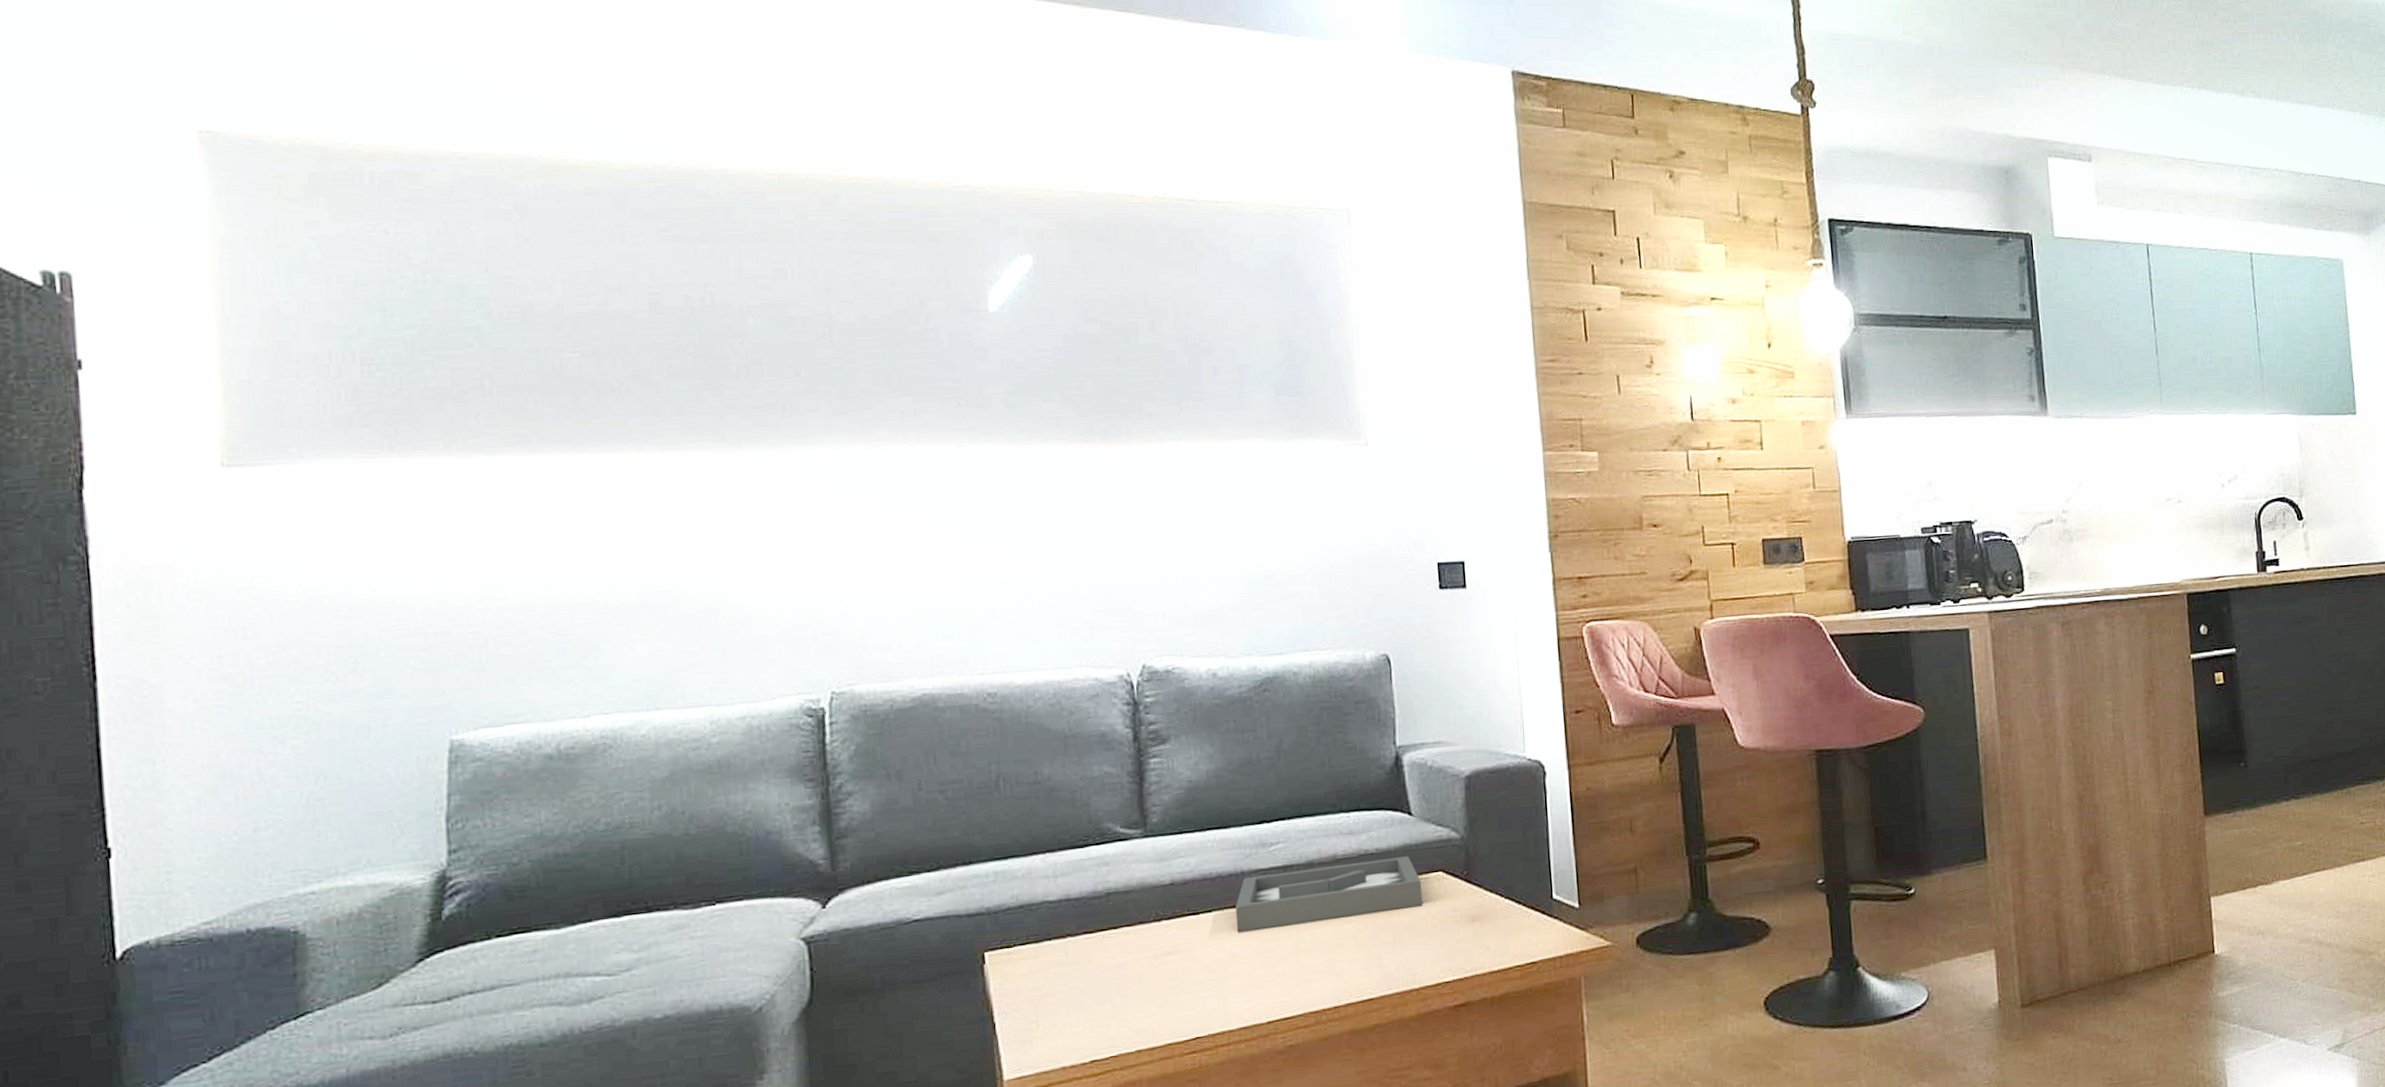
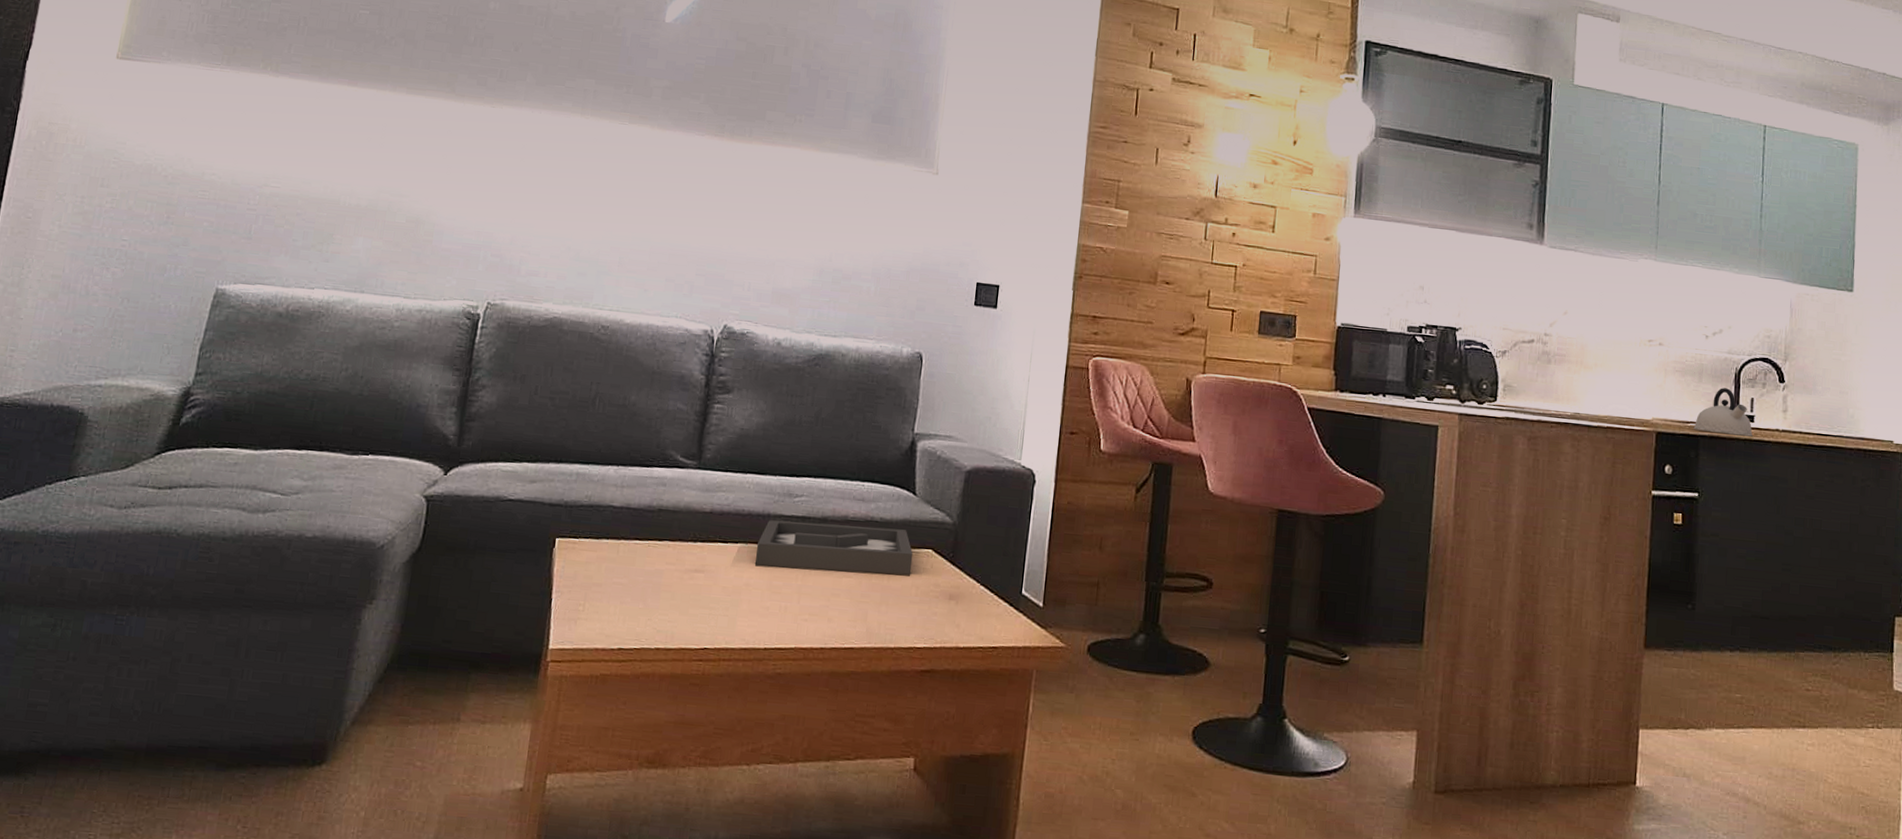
kettle: none [2222,535,2281,584] -> present [1693,388,1754,437]

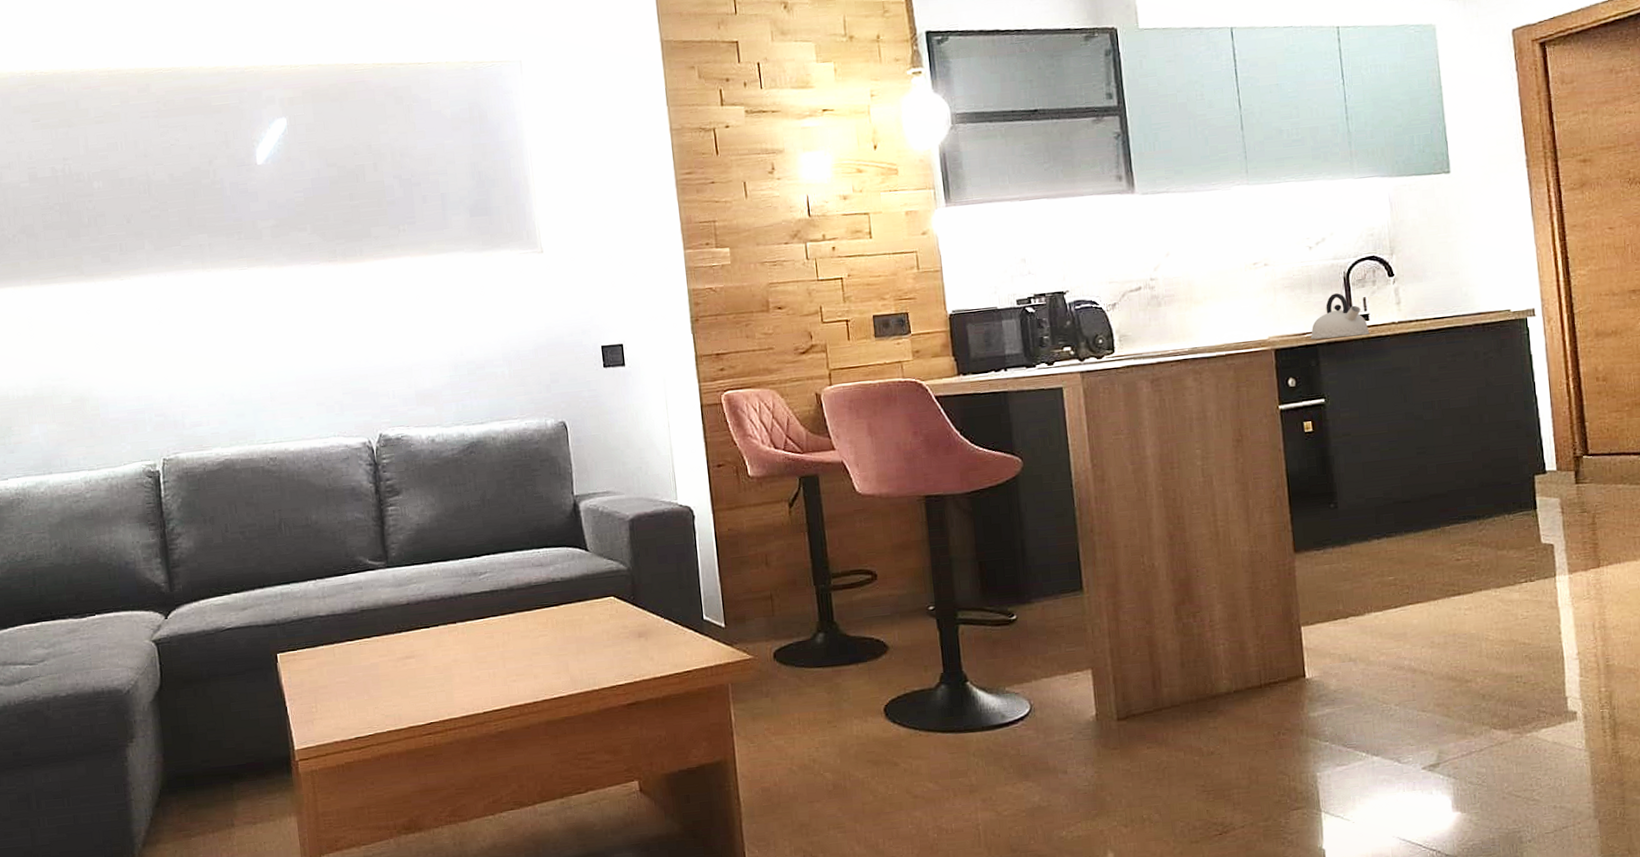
decorative tray: present [754,520,913,577] -> none [456,584,600,643]

